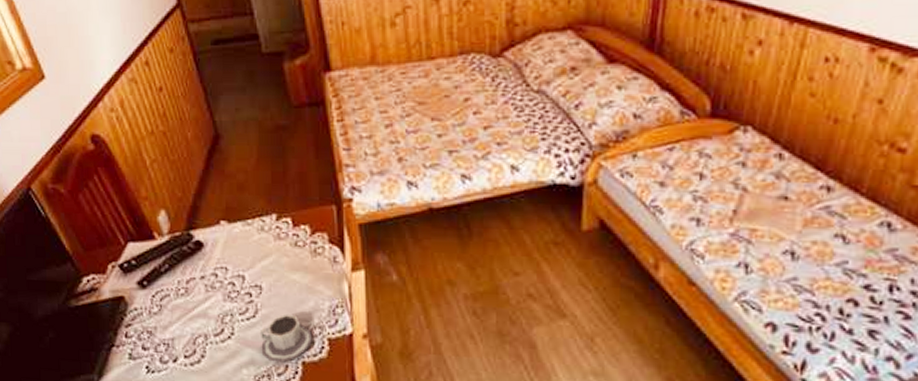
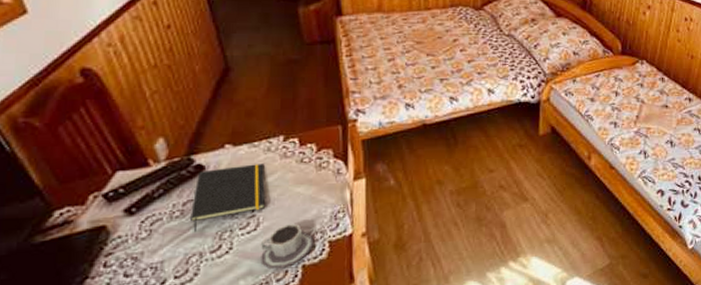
notepad: none [194,244,262,312] -> present [190,164,265,232]

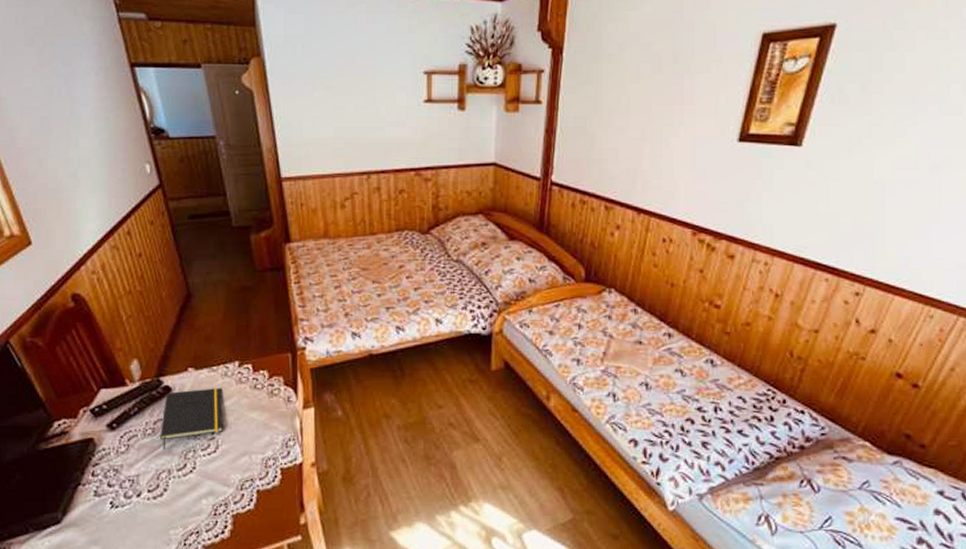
cup: present [260,223,314,270] -> none [219,448,268,492]

